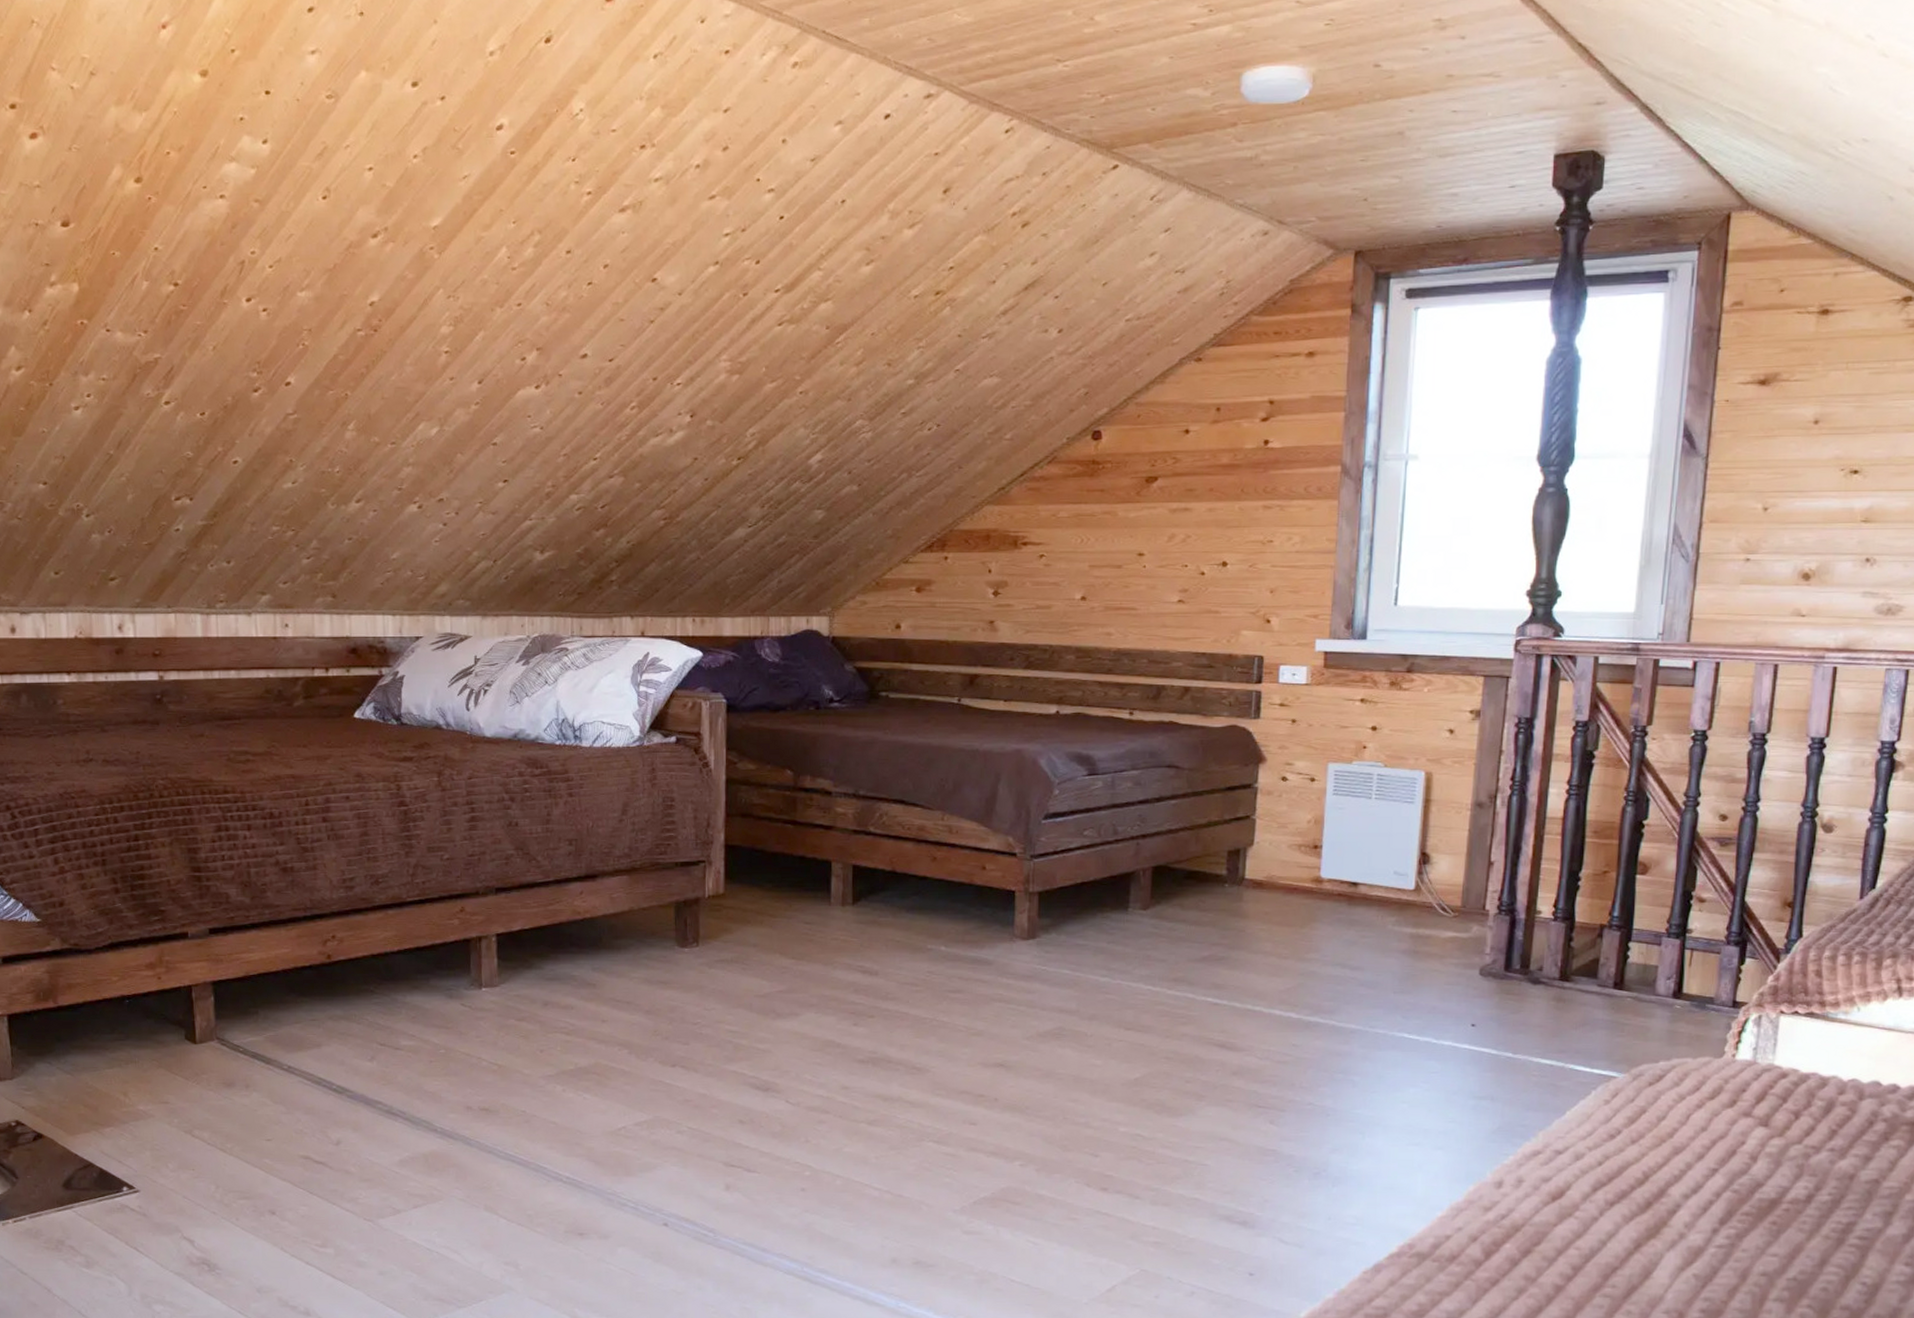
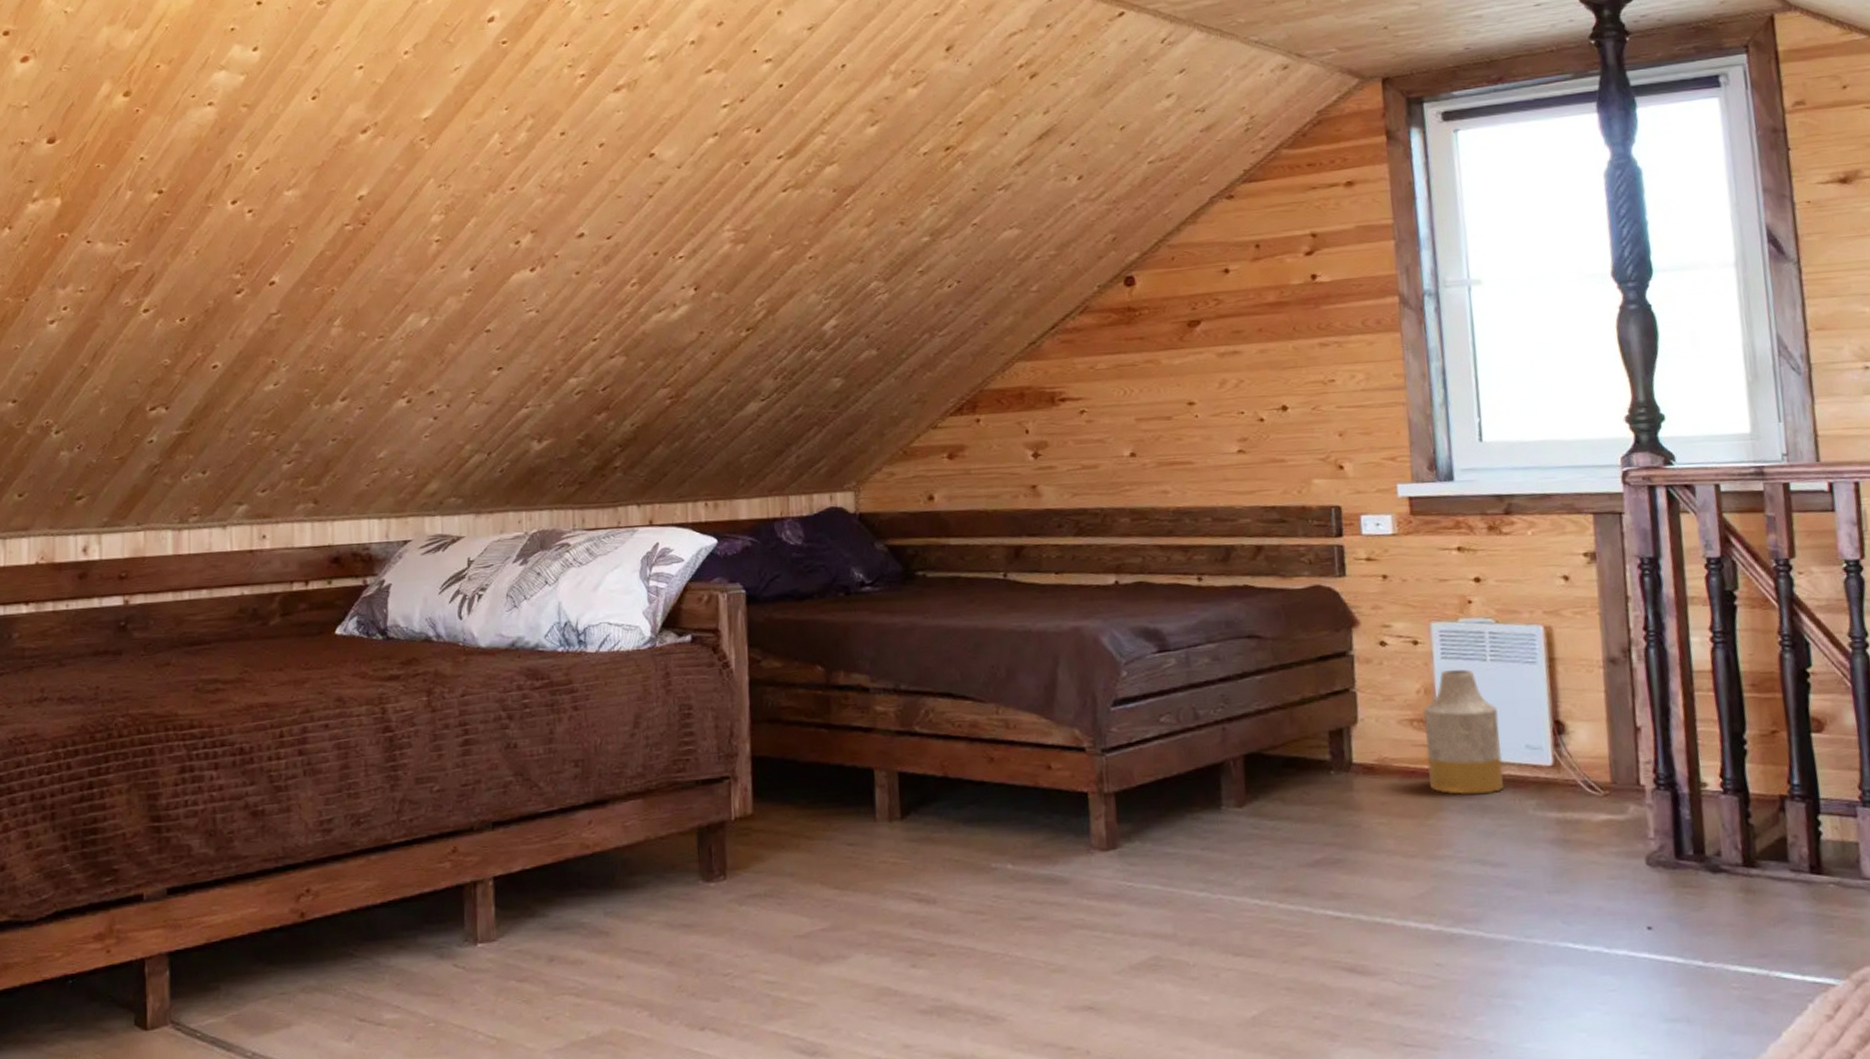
vase: none [1308,804,1374,911] -> present [1423,669,1504,795]

